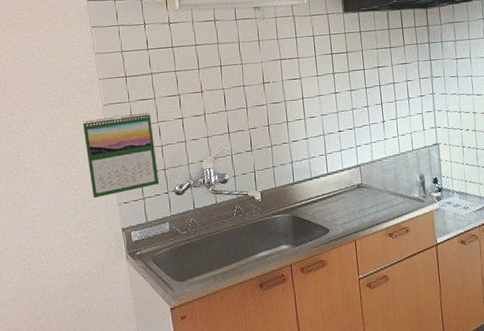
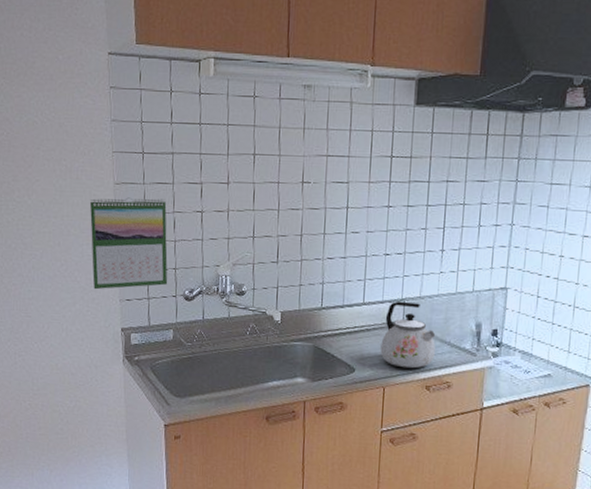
kettle: none [347,166,392,222] -> present [380,301,436,369]

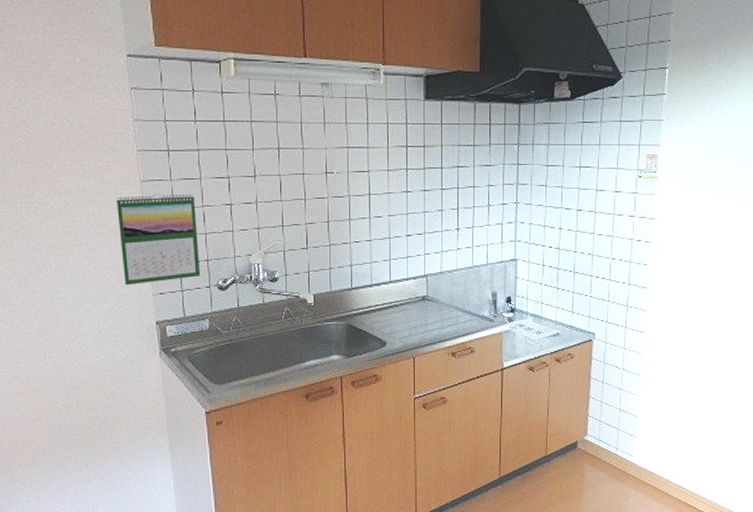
kettle: present [380,301,436,369] -> none [408,277,457,338]

